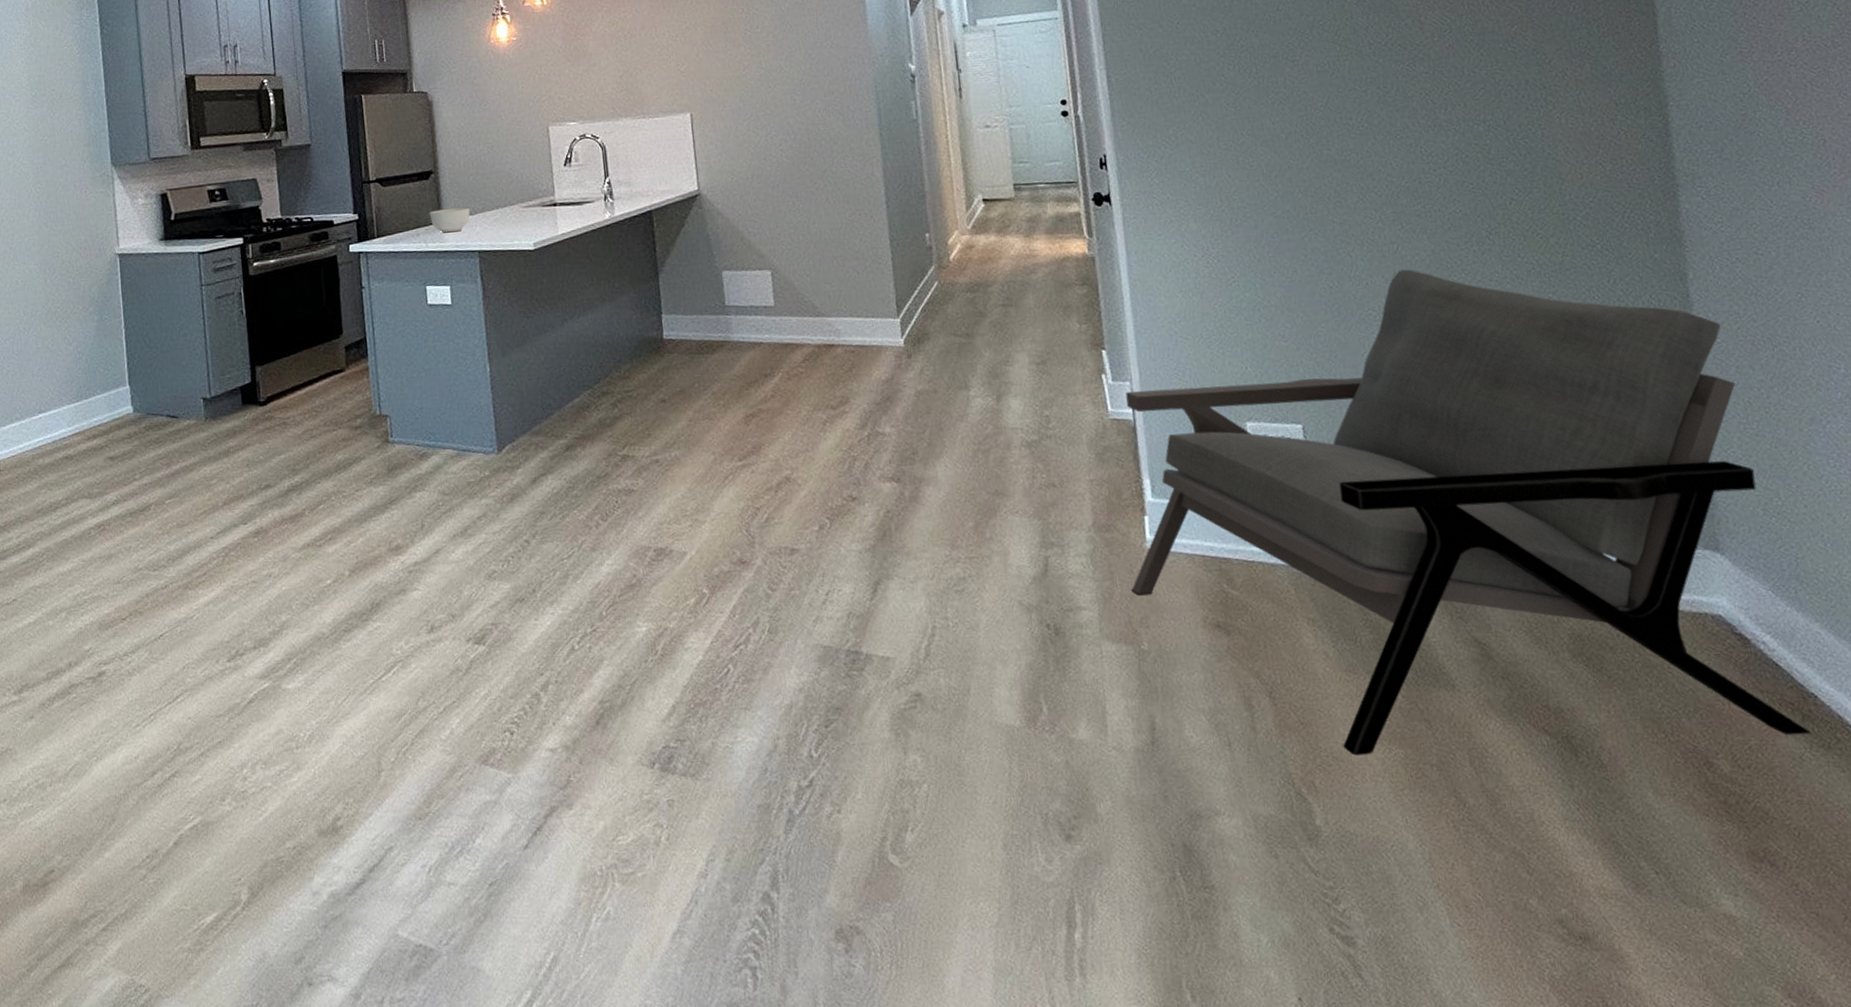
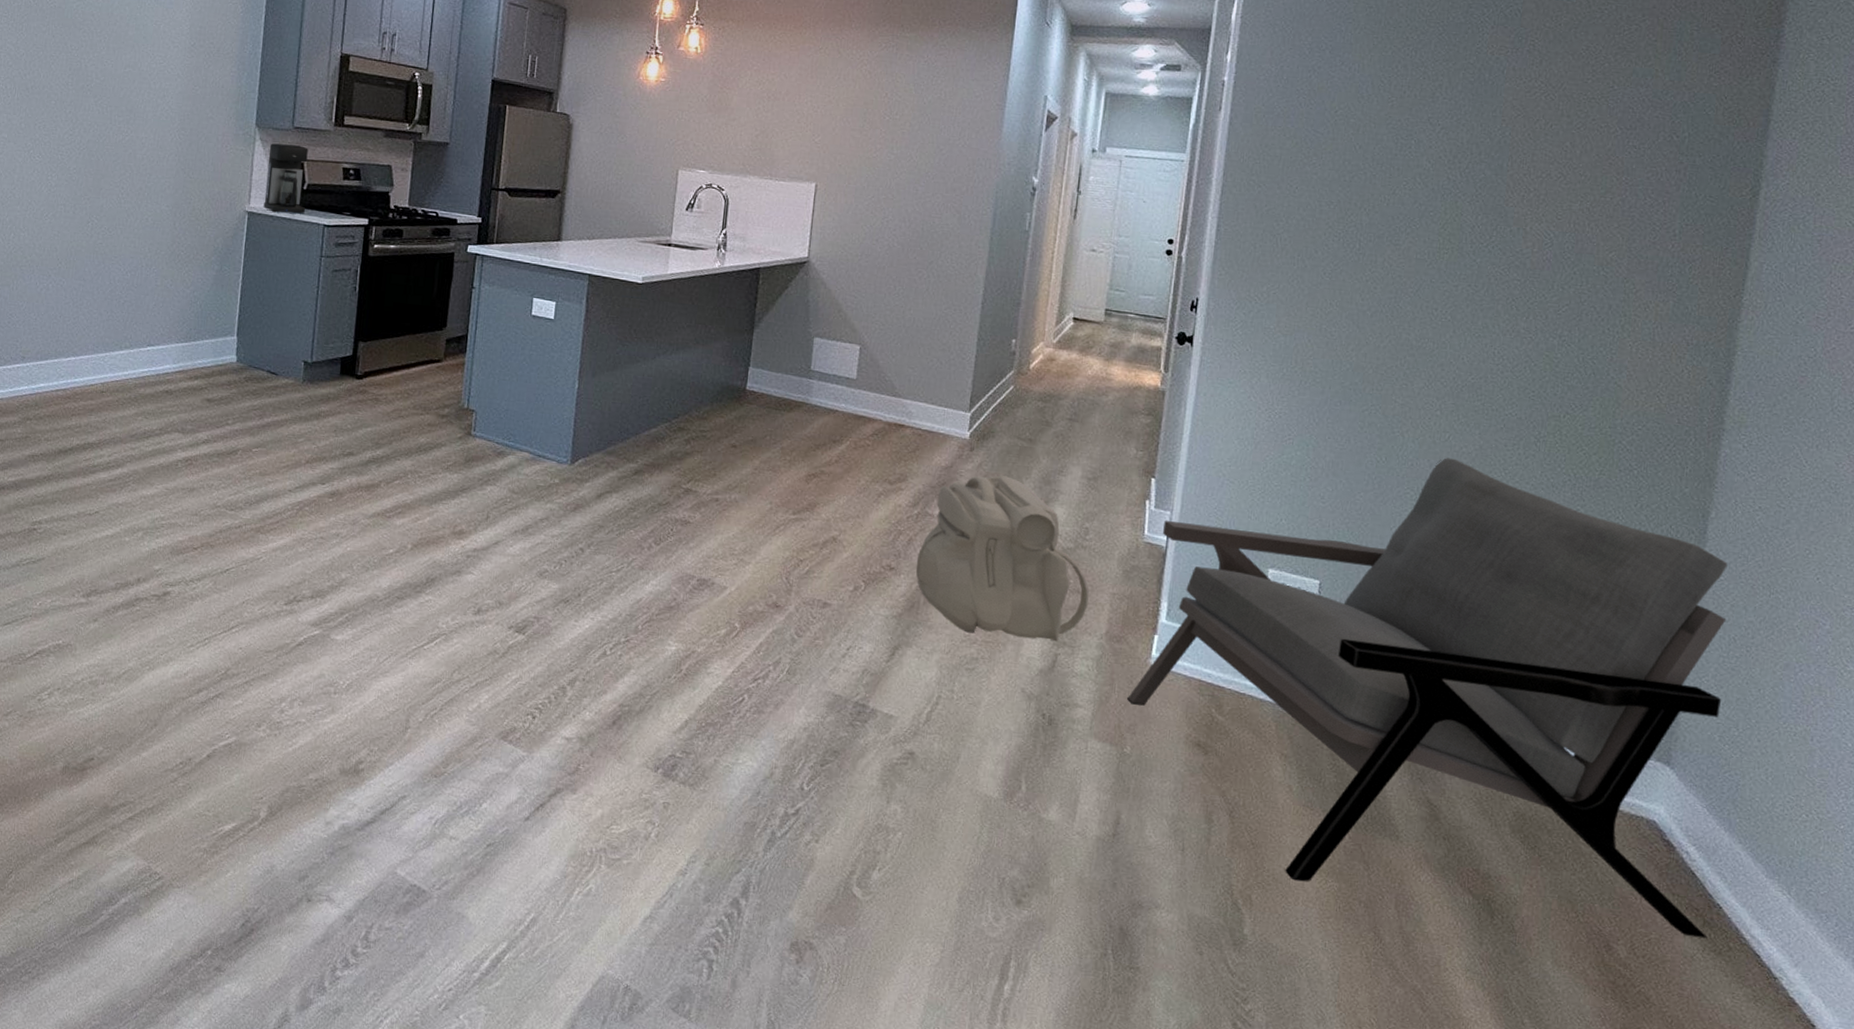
coffee maker: none [129,176,178,250] -> present [263,143,308,214]
bowl: present [429,206,470,233] -> none [549,228,588,253]
backpack: none [877,376,1068,552] -> present [915,475,1089,642]

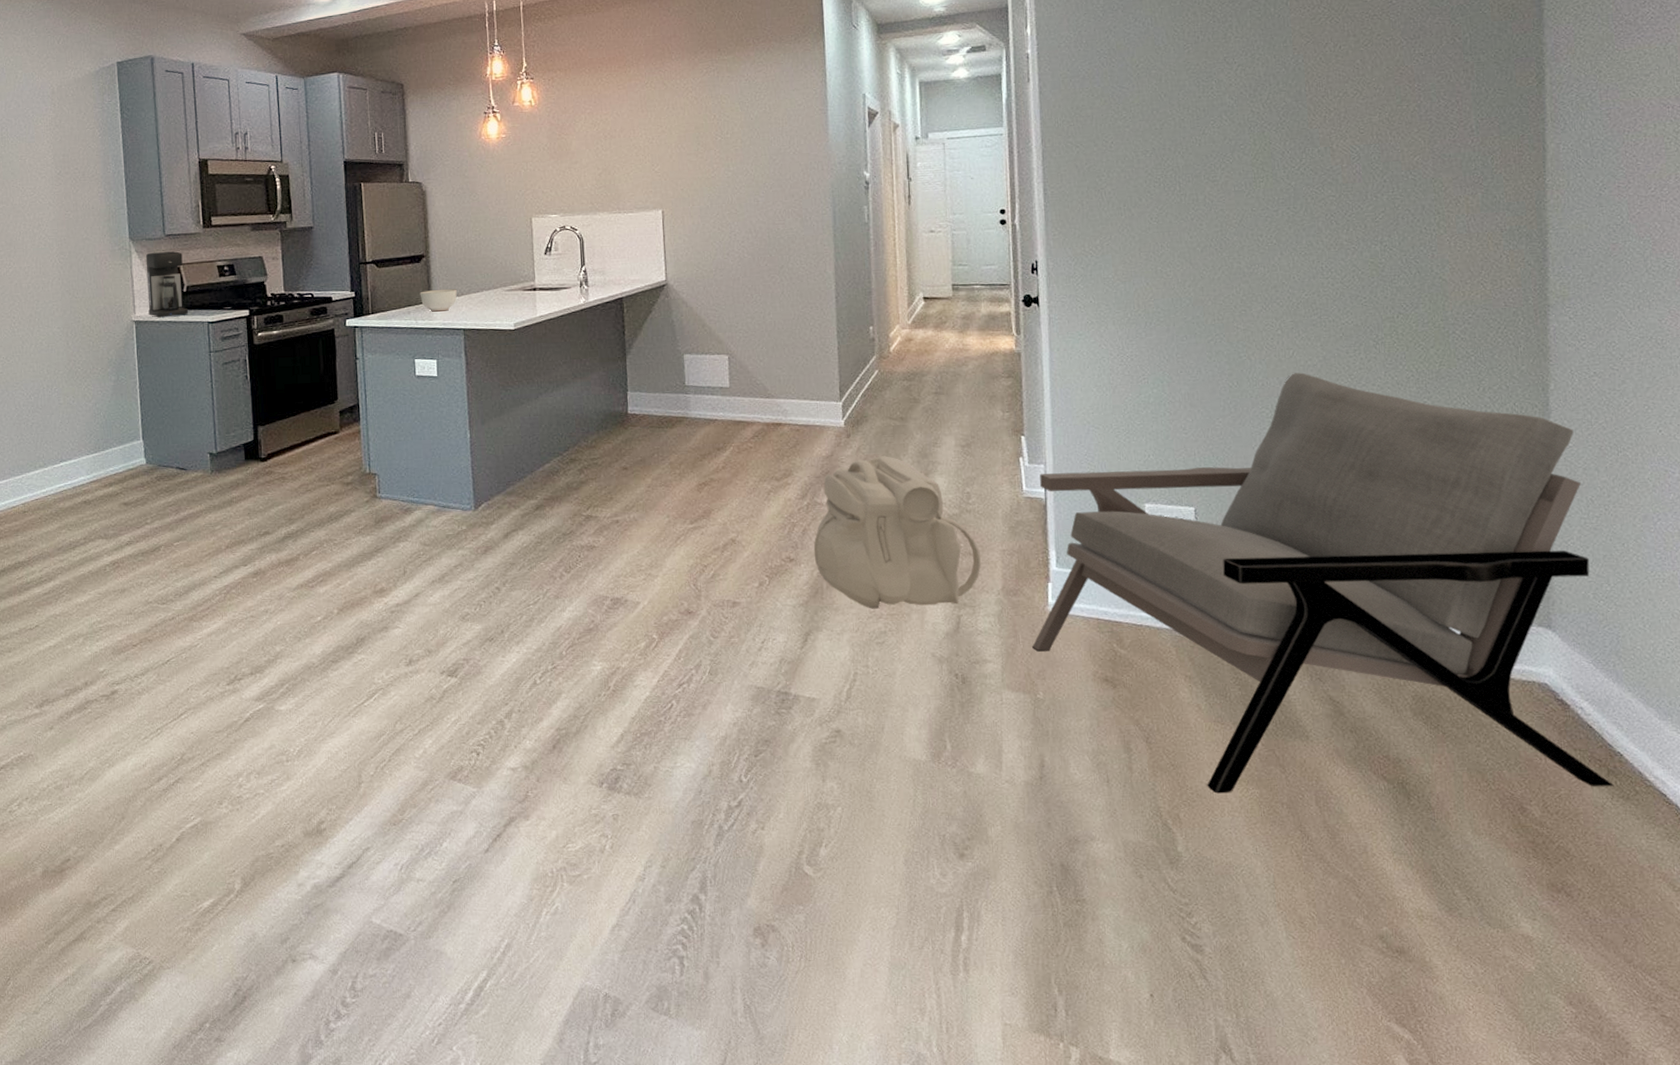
bowl: none [549,228,588,253] -> present [420,288,457,312]

